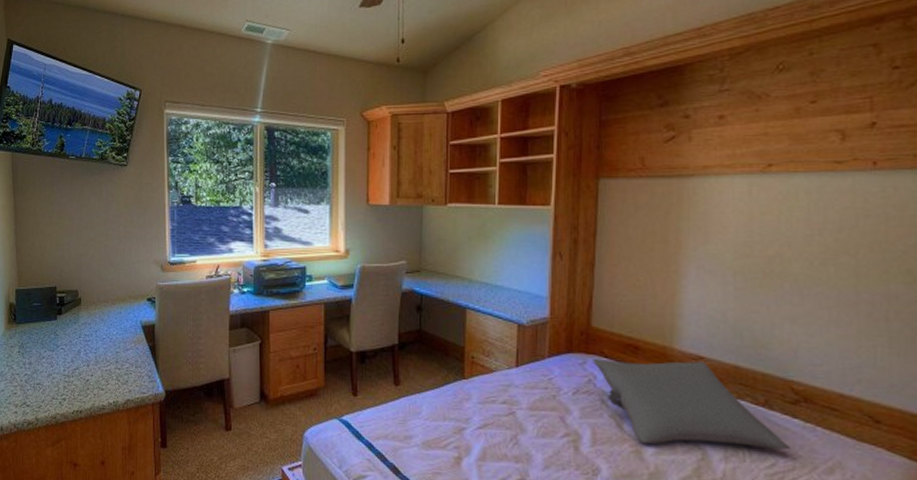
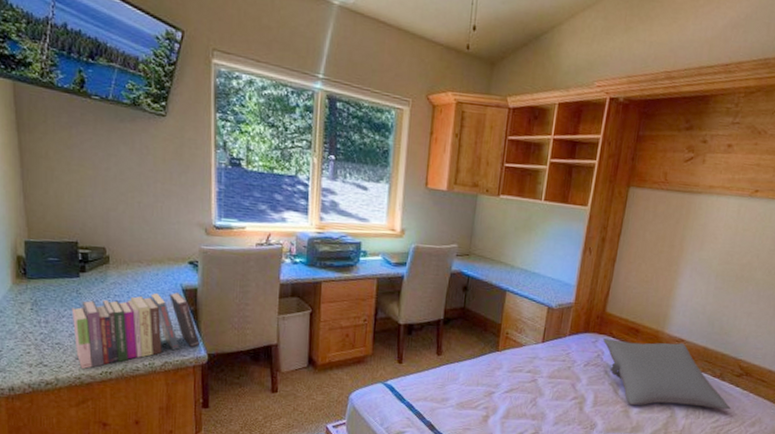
books: none [50,328,158,409] -> present [71,291,200,370]

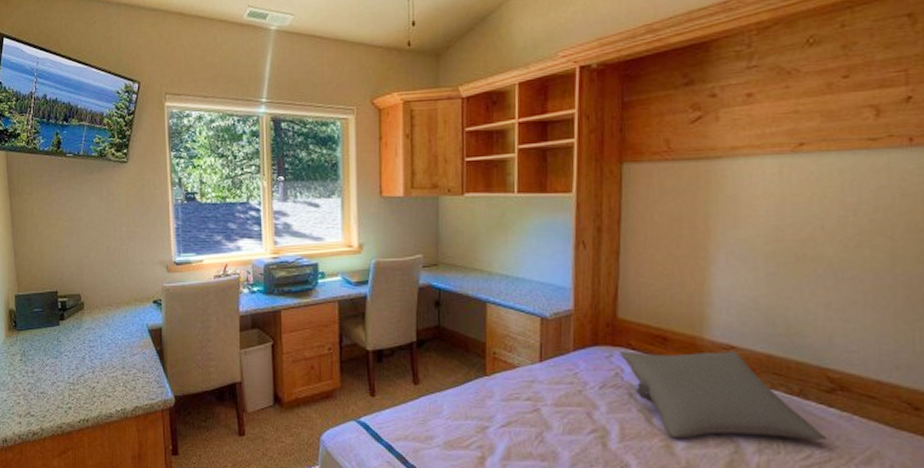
books: present [71,291,200,370] -> none [53,332,167,418]

